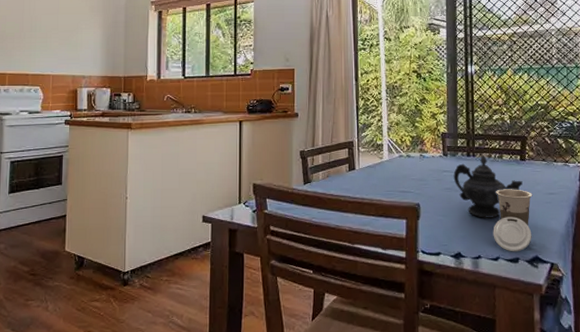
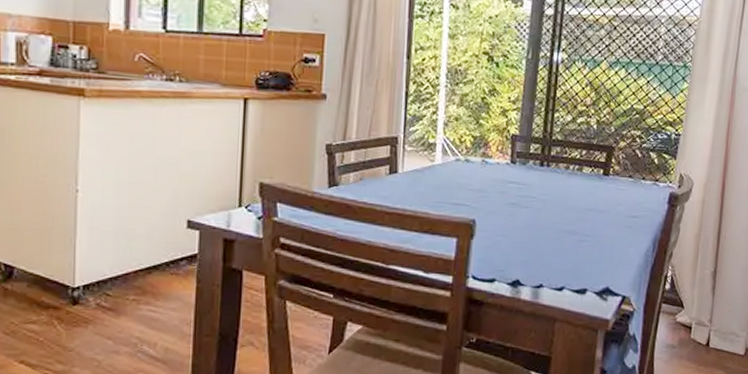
teapot: present [453,155,523,218] -> none [520,166,602,242]
cup: present [493,189,533,252] -> none [560,208,612,282]

